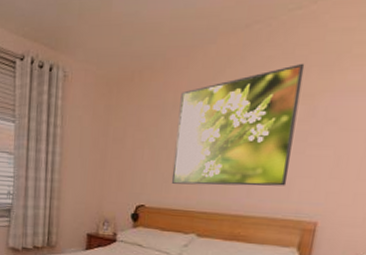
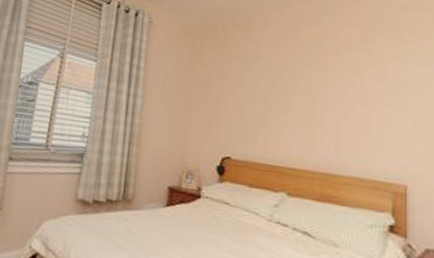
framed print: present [171,63,305,186] -> none [257,30,371,145]

